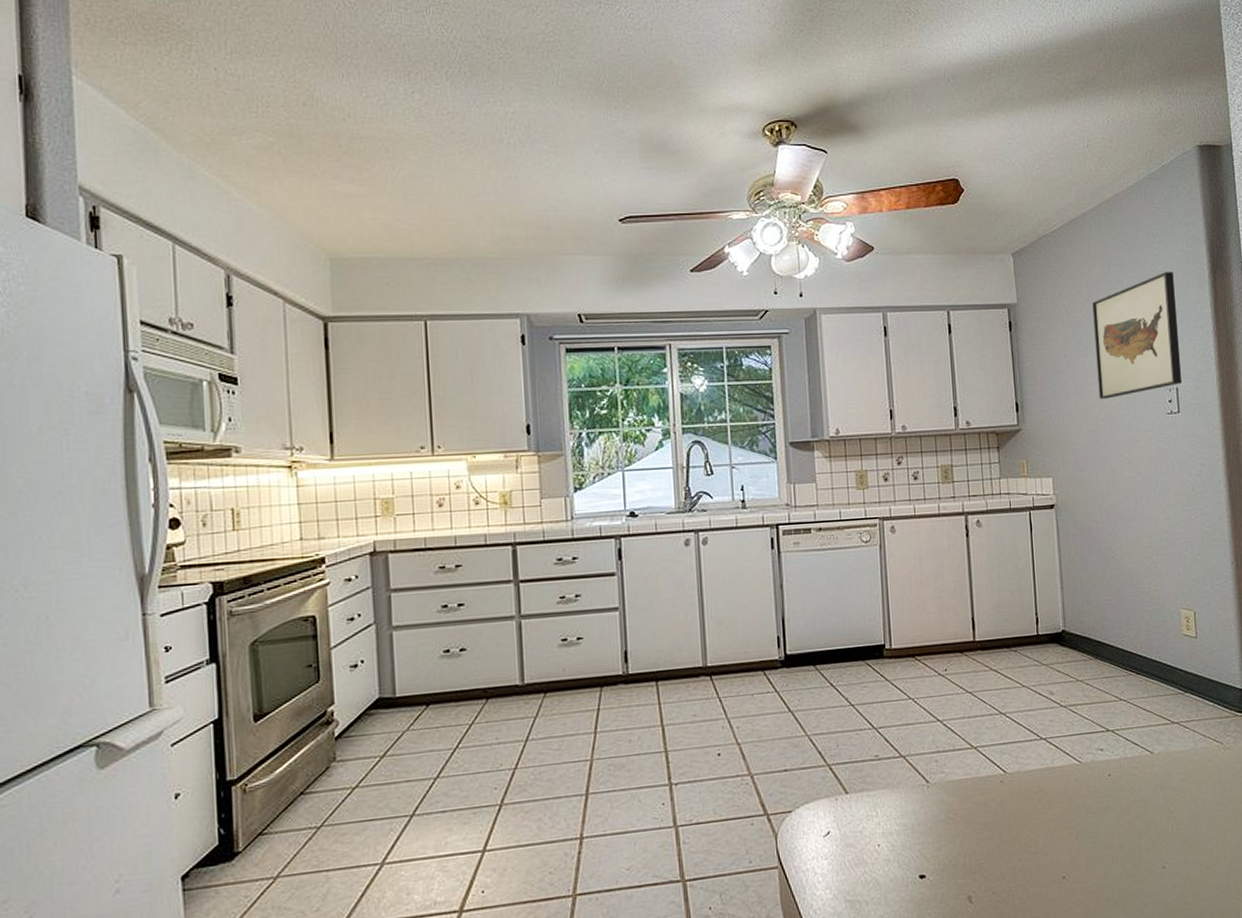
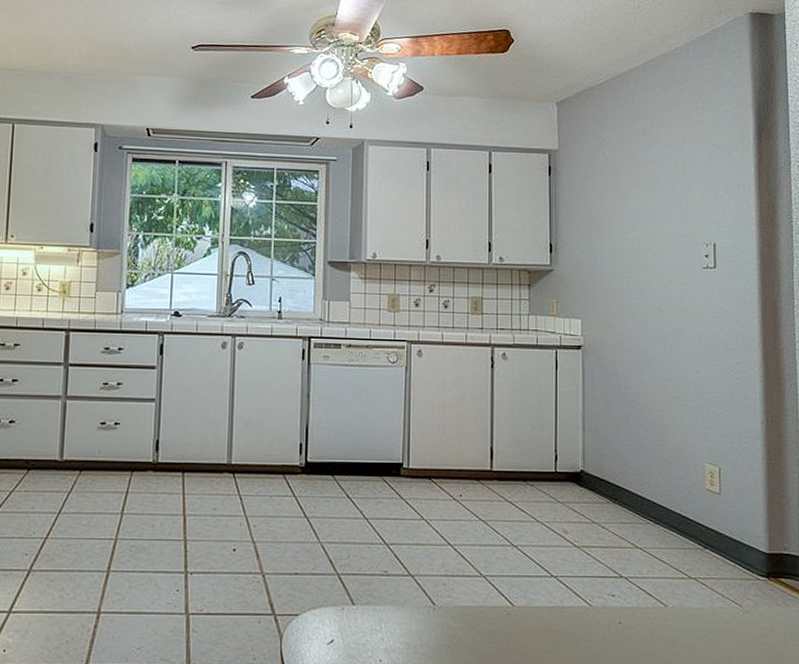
wall art: present [1092,272,1183,400] -> none [633,131,721,248]

